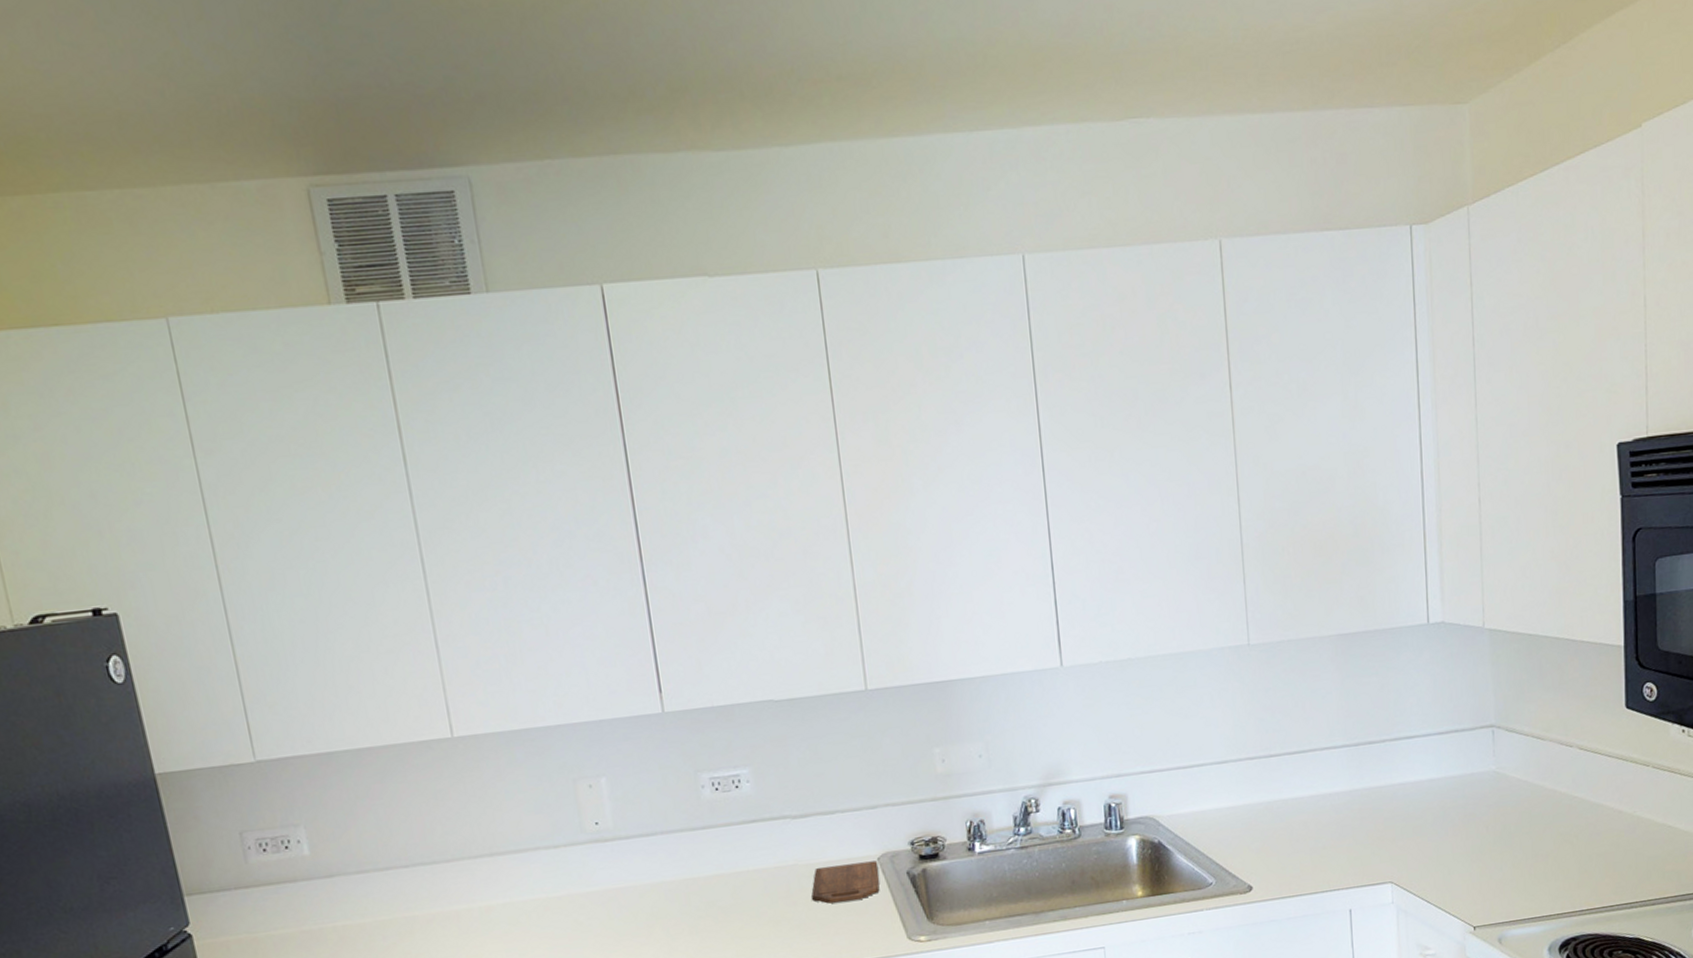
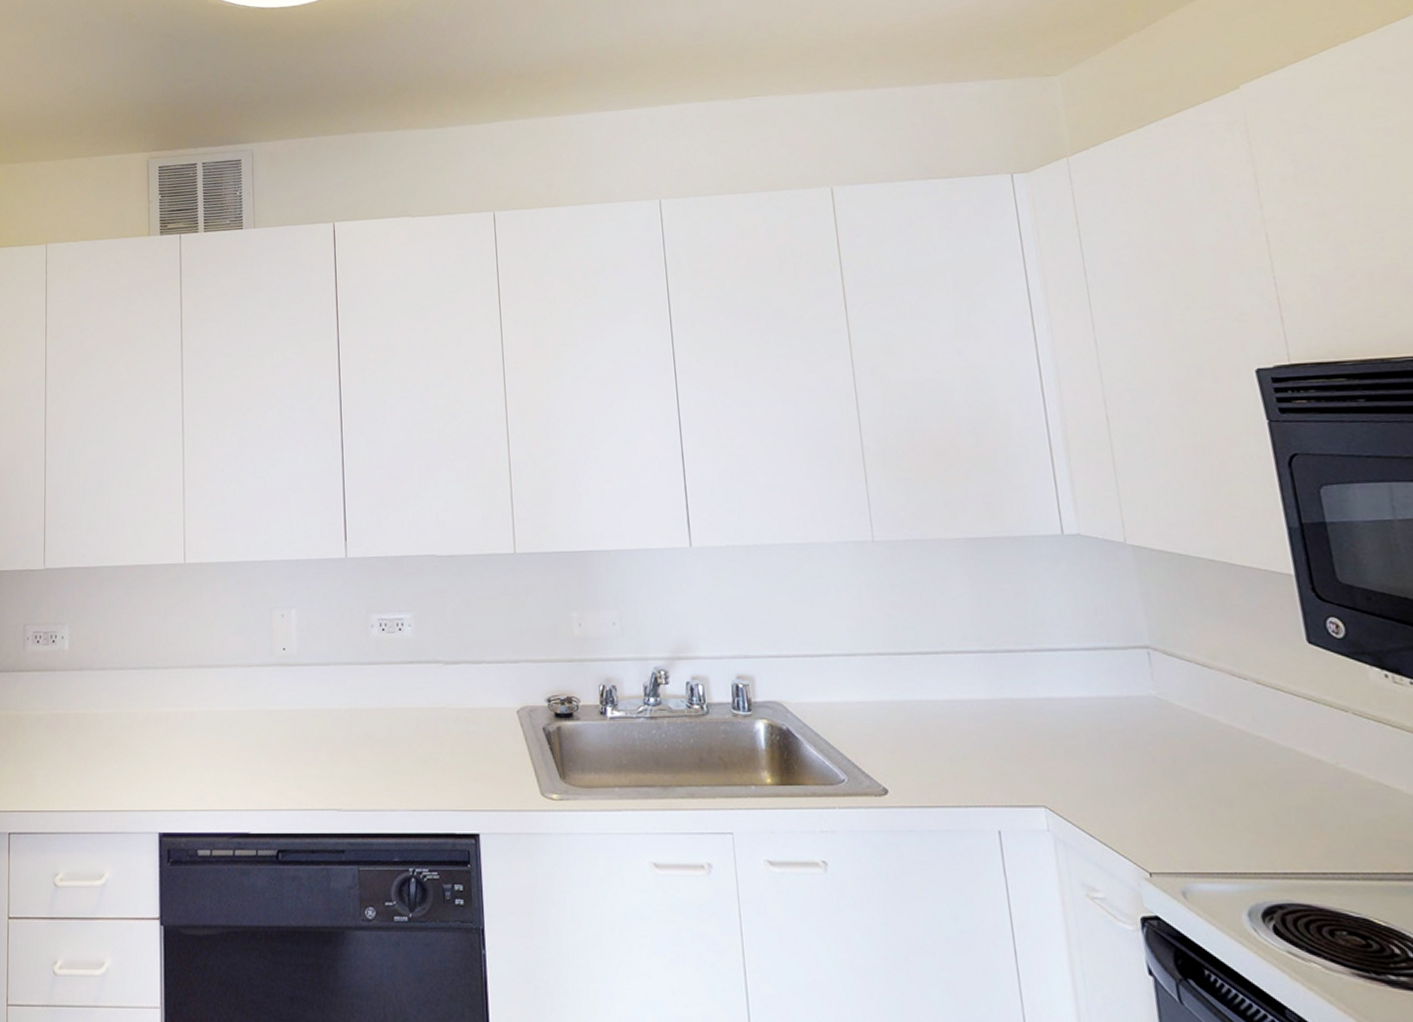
cutting board: present [811,861,880,904] -> none [456,713,518,749]

